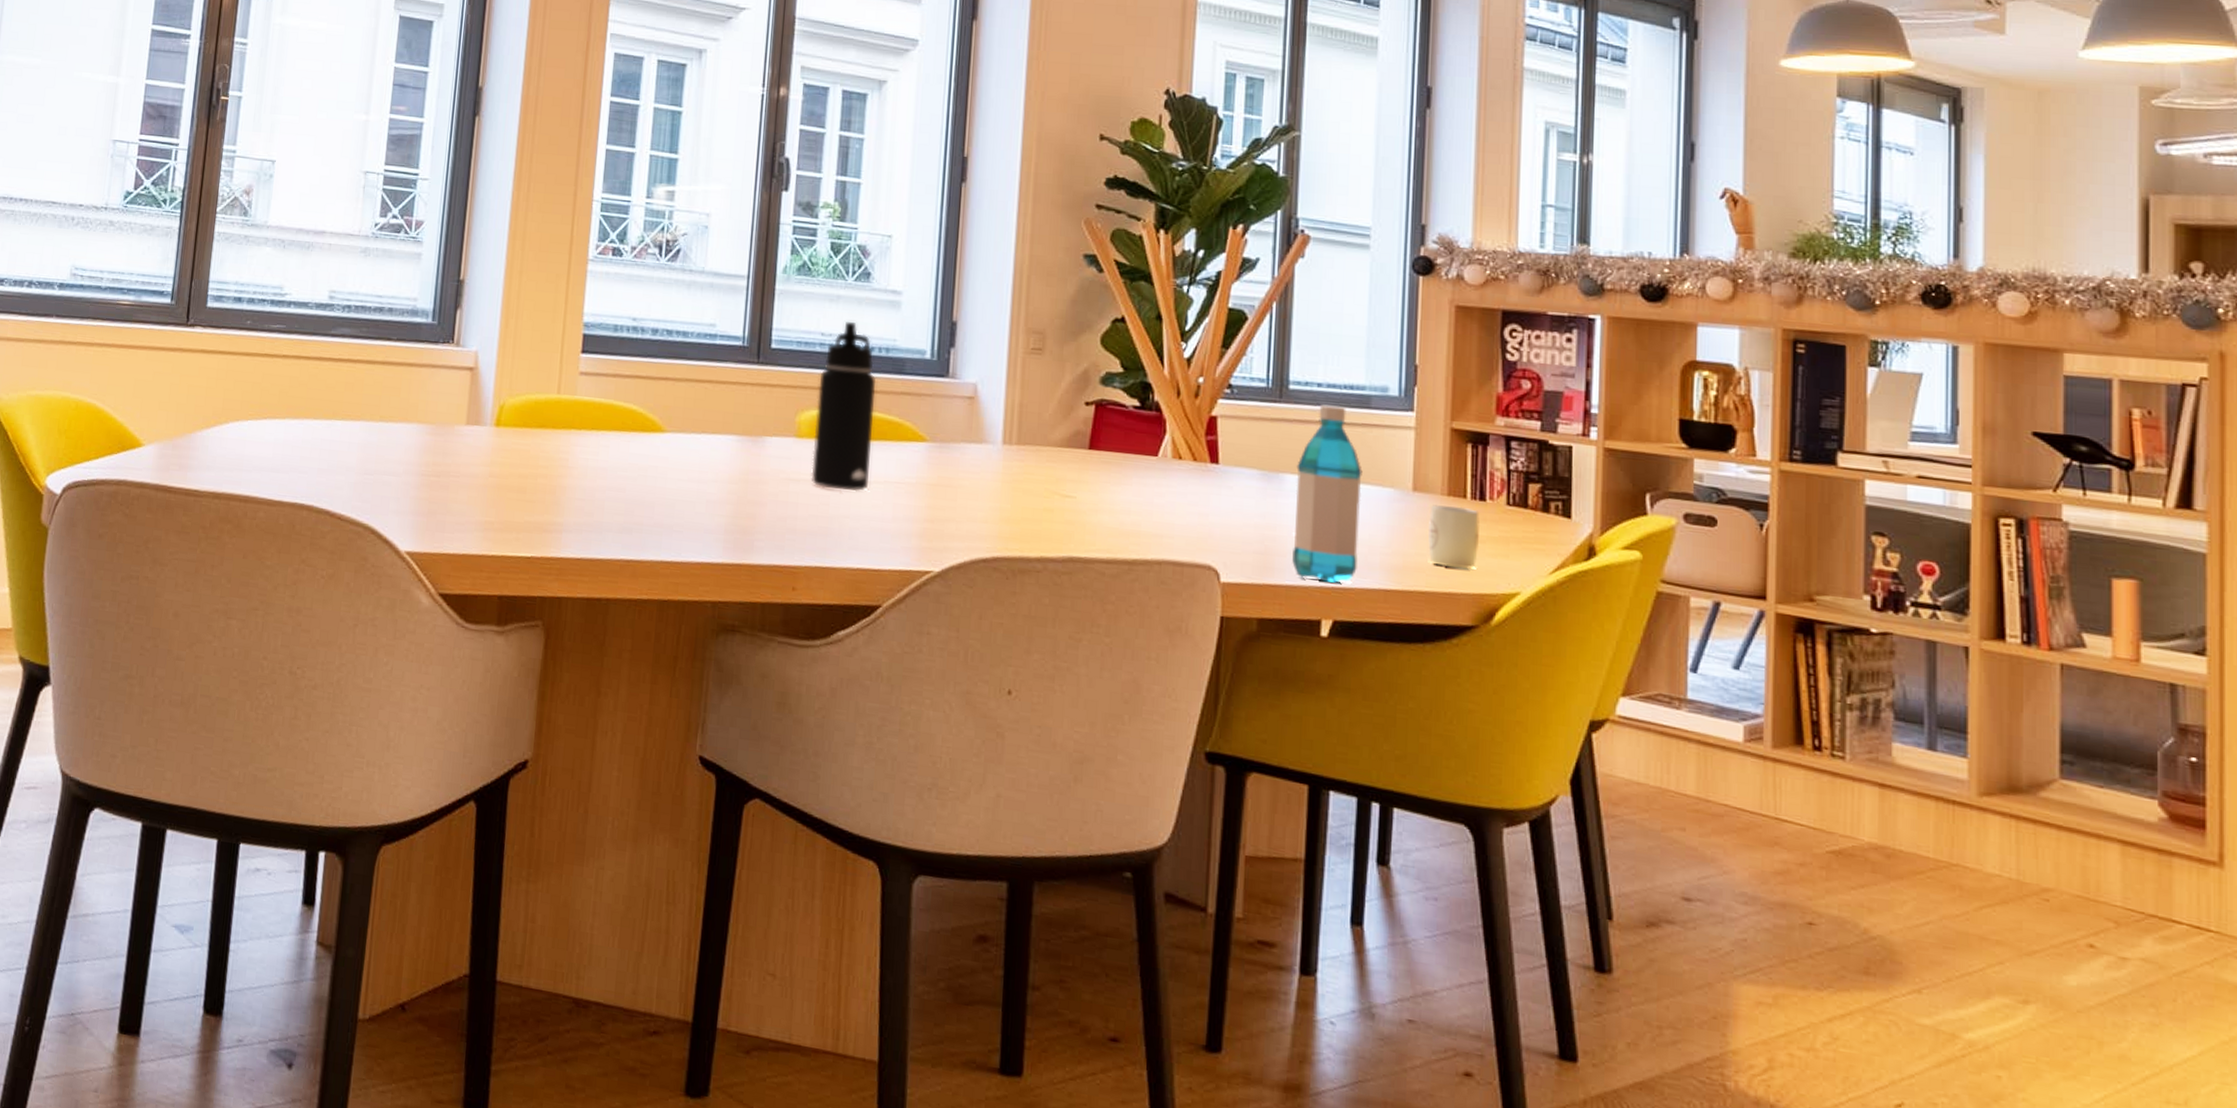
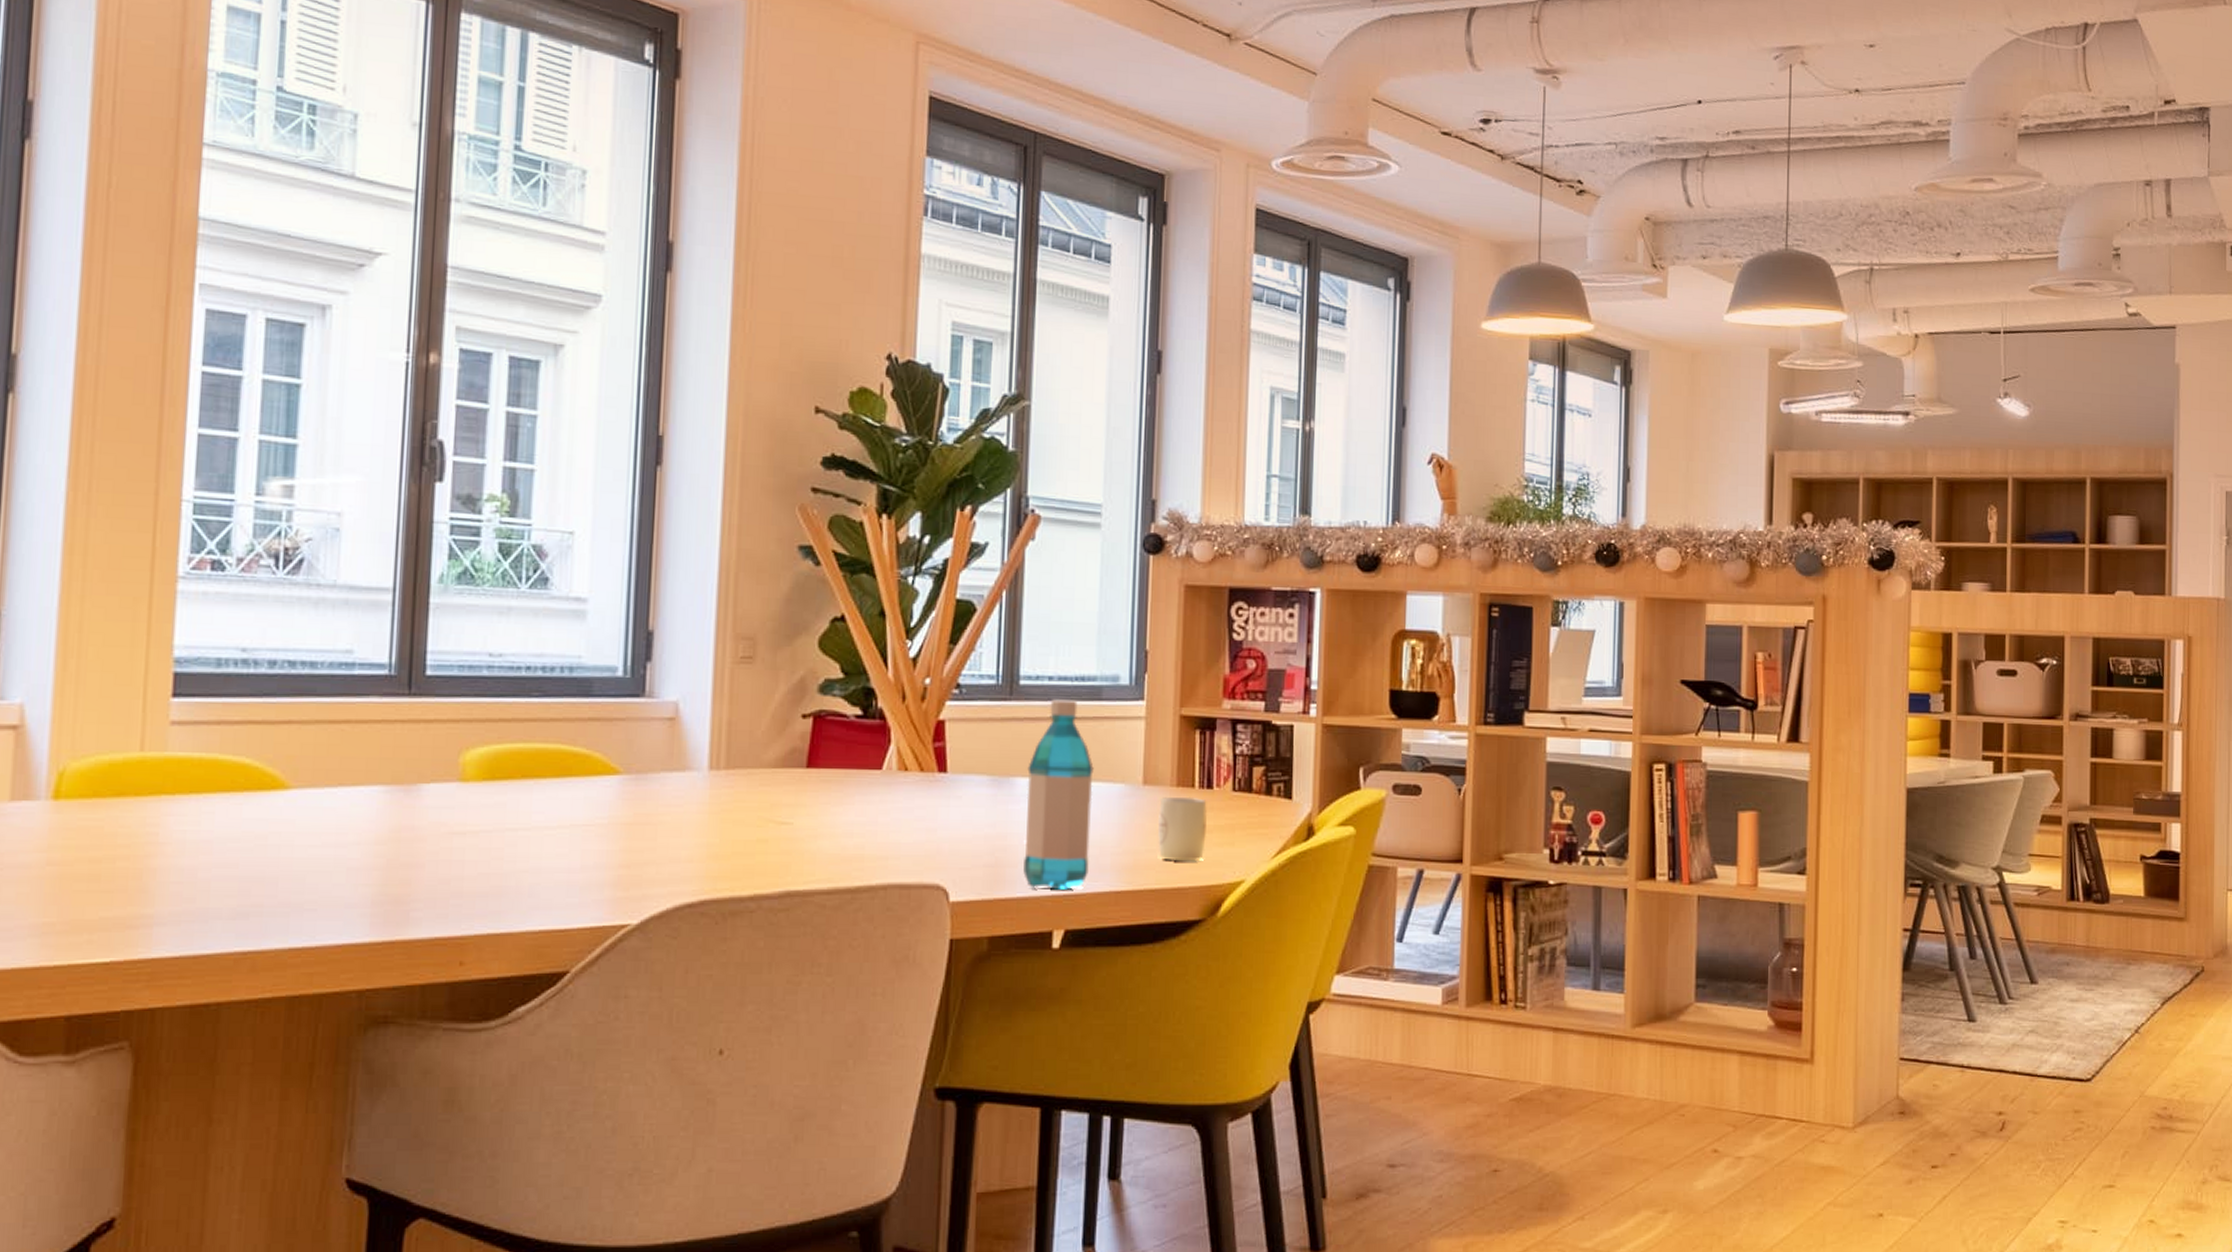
water bottle: present [811,321,877,492] -> none [480,637,558,841]

